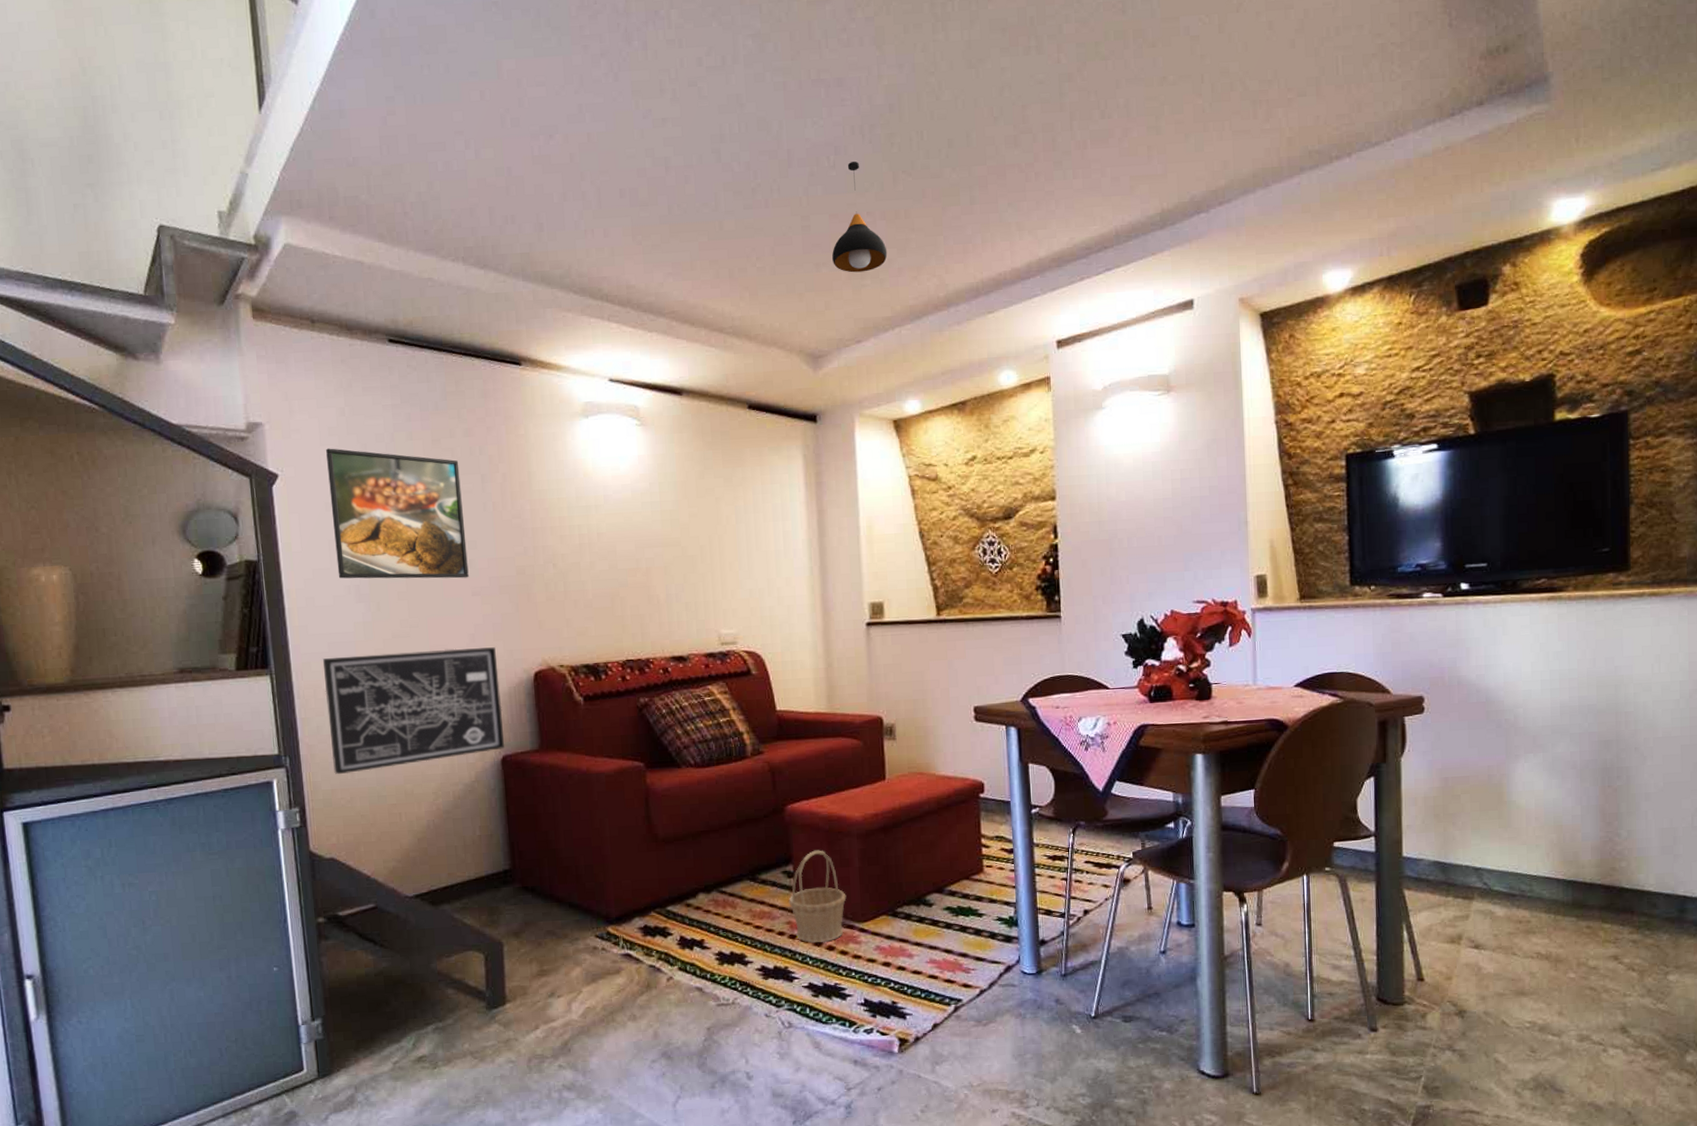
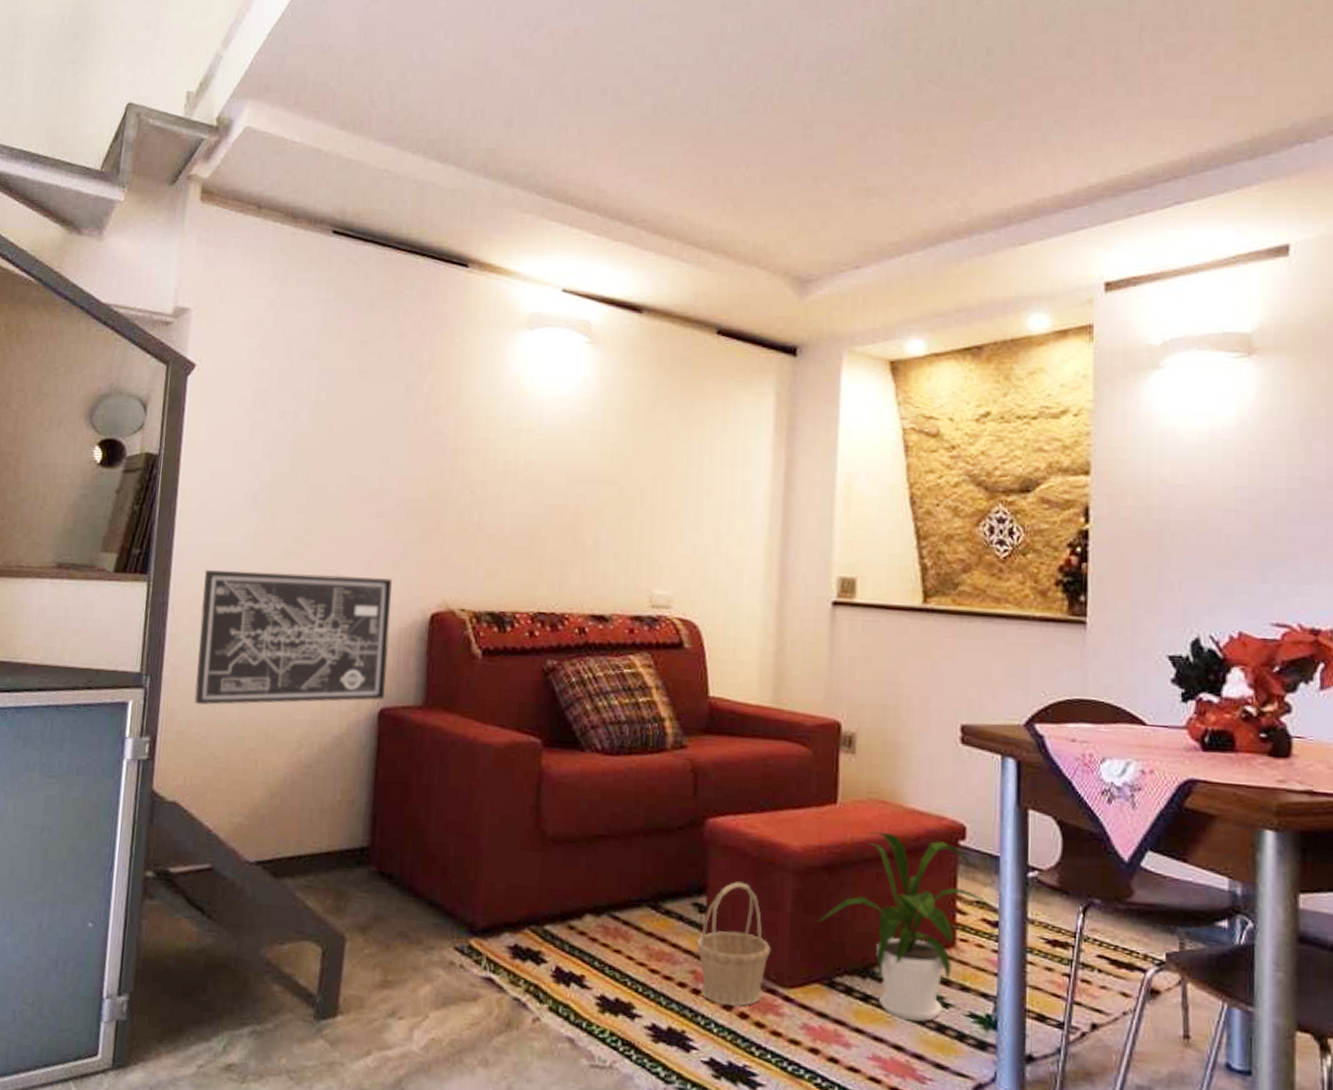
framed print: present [326,448,469,579] -> none [237,341,385,497]
pendant light: present [832,162,888,273] -> none [835,68,902,189]
house plant: none [878,796,1004,931] -> present [815,831,988,1022]

